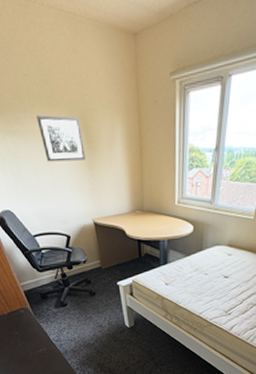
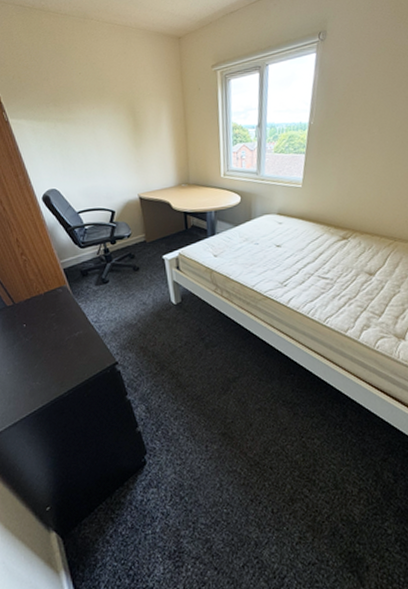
wall art: present [36,115,87,162] -> none [87,104,133,144]

